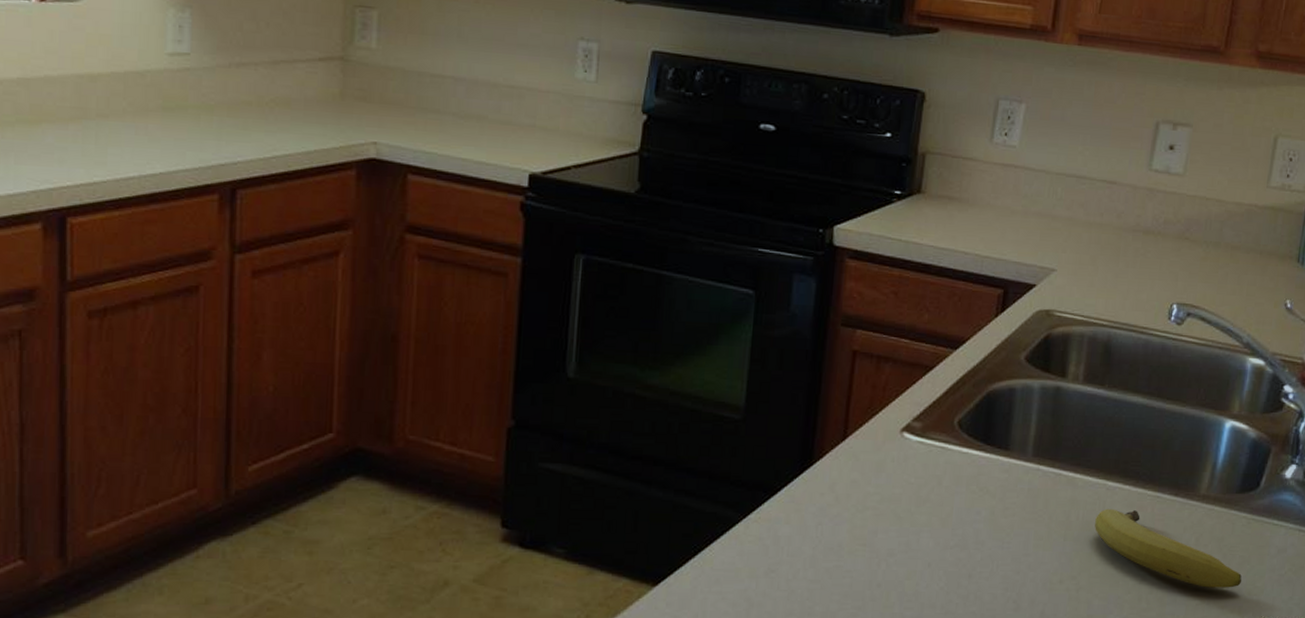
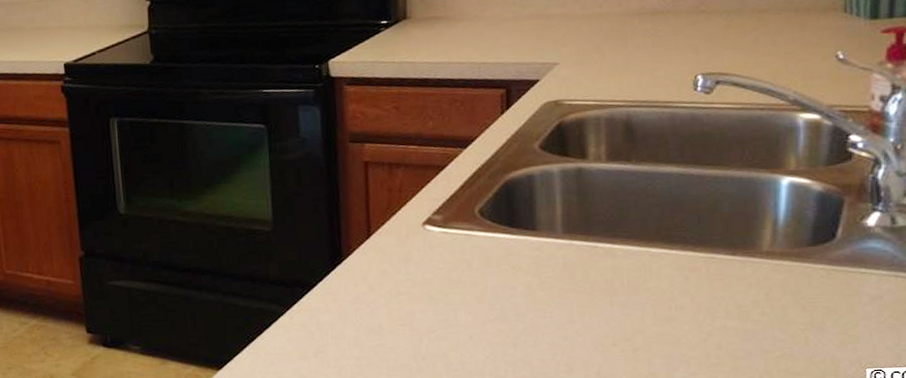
fruit: present [1095,508,1242,588] -> none [643,272,831,340]

